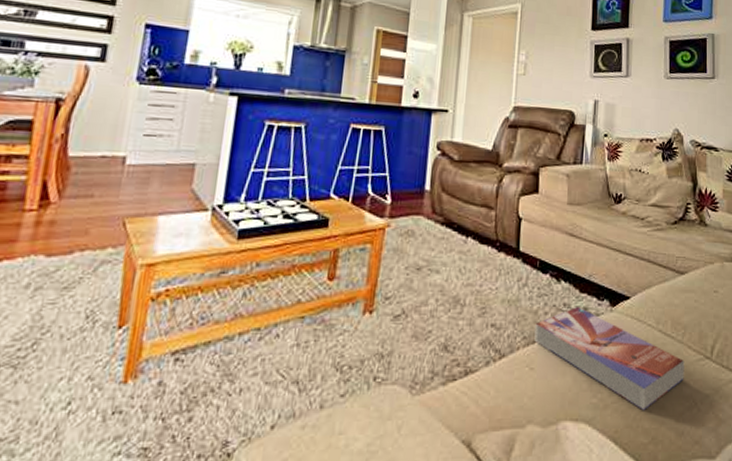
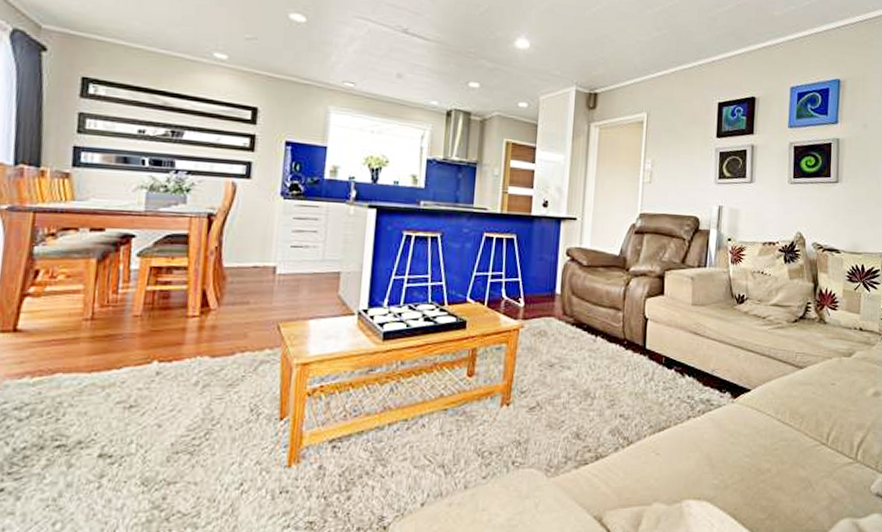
textbook: present [534,307,685,411] -> none [660,399,801,491]

